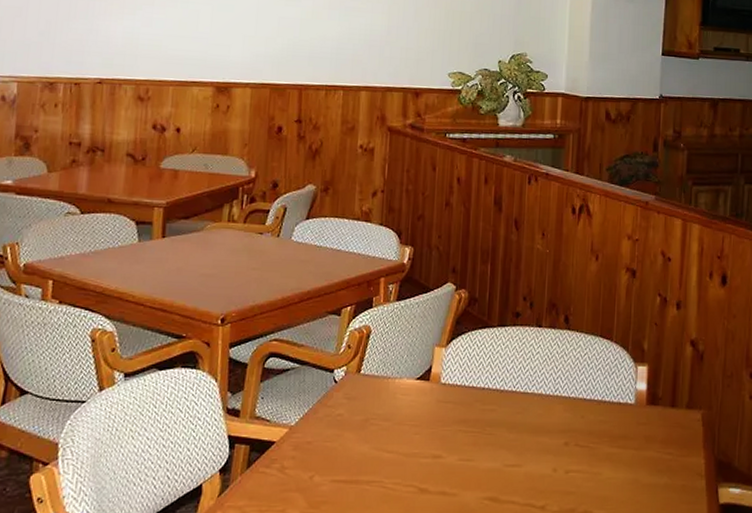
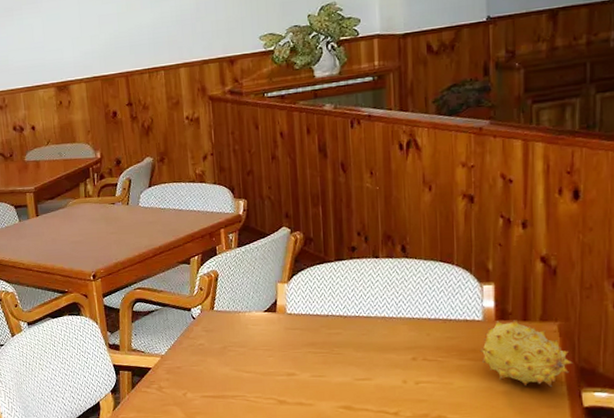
fruit: none [629,405,713,480] -> present [479,320,573,387]

